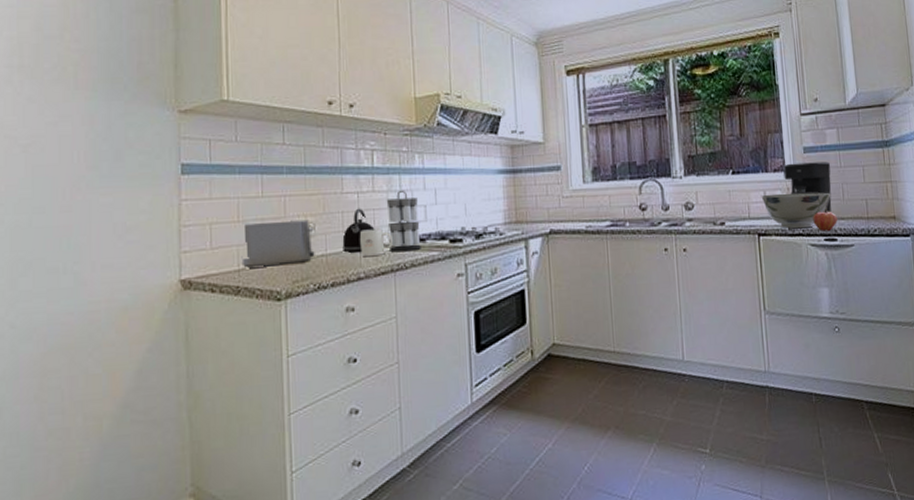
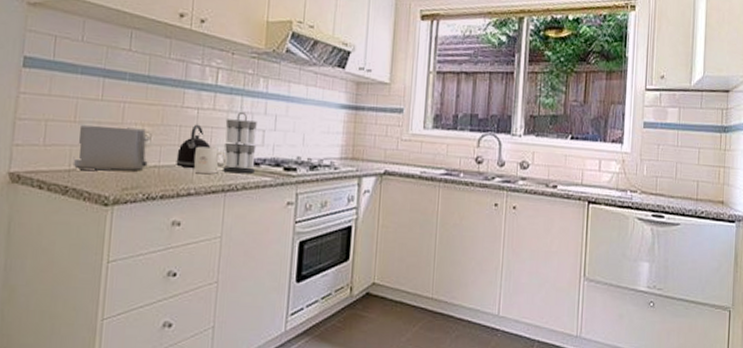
bowl: present [761,192,831,229] -> none [596,163,664,202]
coffee maker: present [784,161,832,212] -> none [621,136,667,189]
fruit: present [813,208,838,232] -> none [643,185,668,208]

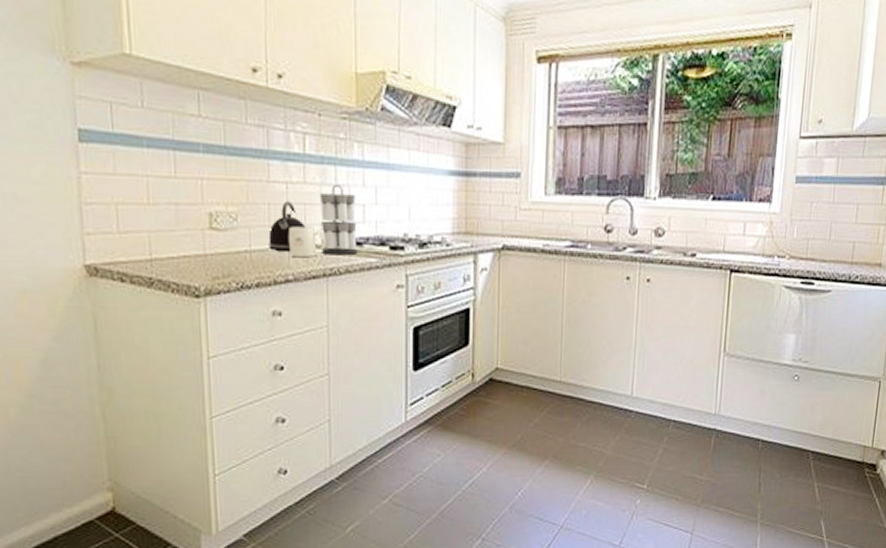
toaster: present [72,124,150,172] -> none [152,206,238,260]

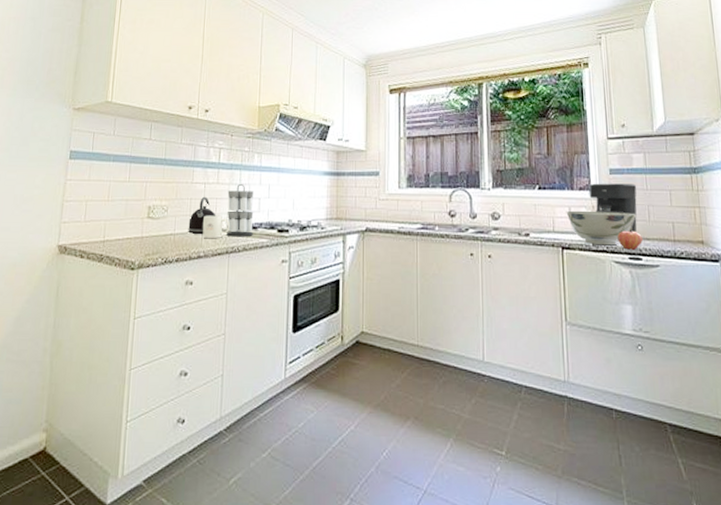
bowl: none [740,226,817,268] -> present [566,210,637,246]
coffee maker: none [769,193,822,253] -> present [589,183,637,232]
fruit: none [792,248,820,275] -> present [617,228,644,251]

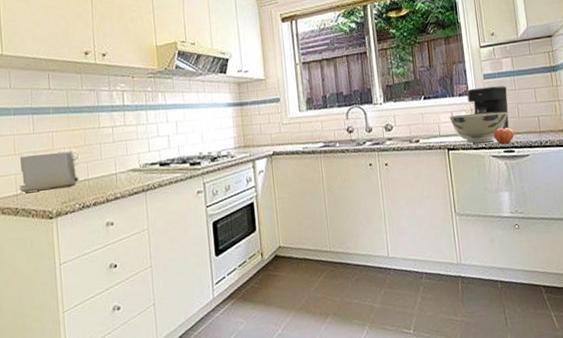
toaster: none [106,202,167,241] -> present [18,151,79,194]
kettle: present [188,196,216,234] -> none [101,139,128,177]
mug: present [202,215,231,239] -> none [115,156,144,180]
spice rack: present [227,183,254,237] -> none [136,123,167,176]

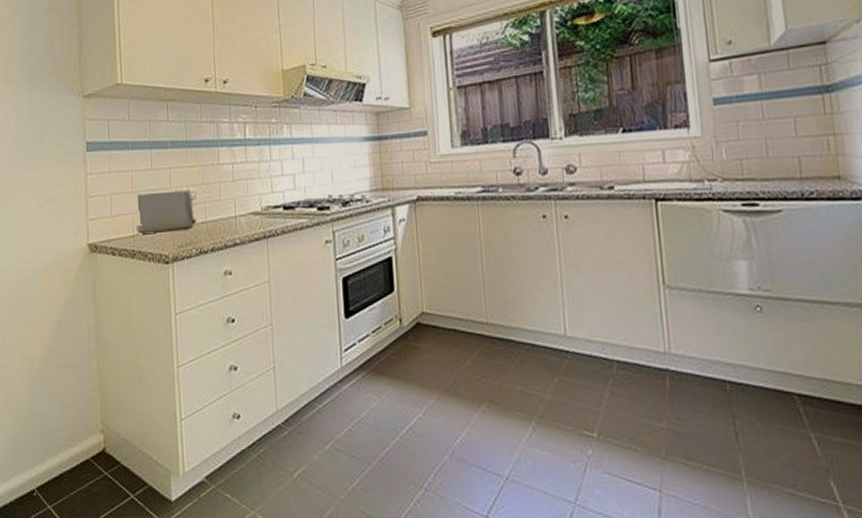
bowl: present [449,111,508,143] -> none [659,149,751,193]
coffee maker: present [467,86,509,128] -> none [687,114,752,173]
fruit: present [493,125,515,145] -> none [726,168,760,196]

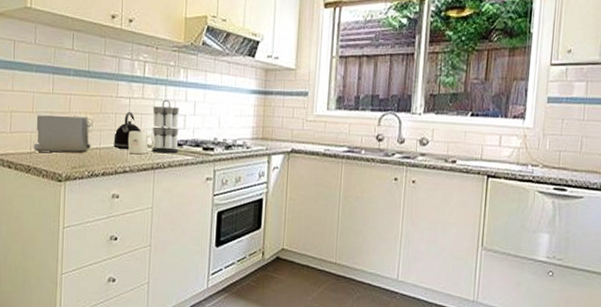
kettle: none [219,178,249,220] -> present [113,111,142,149]
mug: none [234,197,266,224] -> present [127,130,156,155]
spice rack: none [258,159,291,220] -> present [152,99,179,154]

